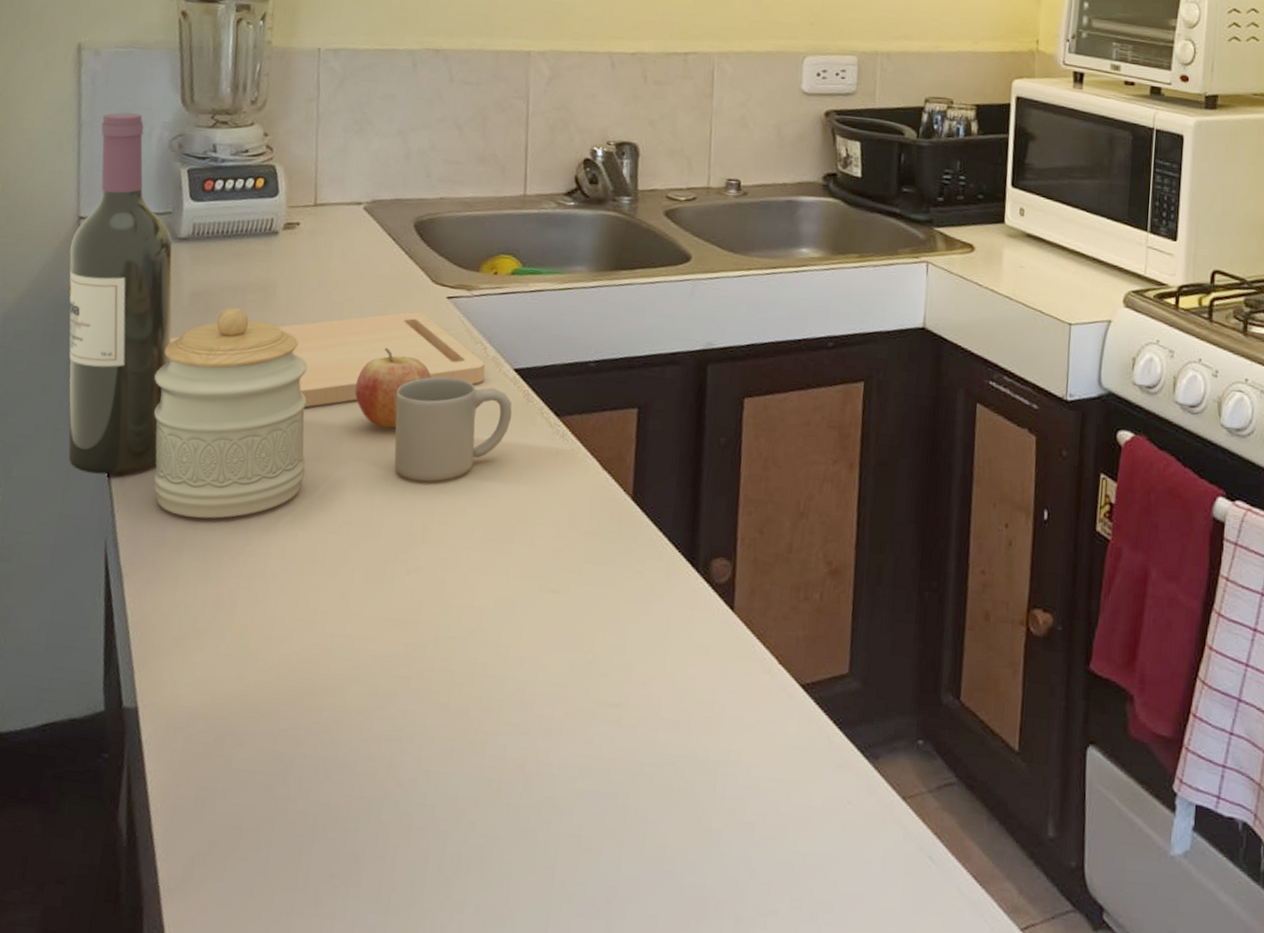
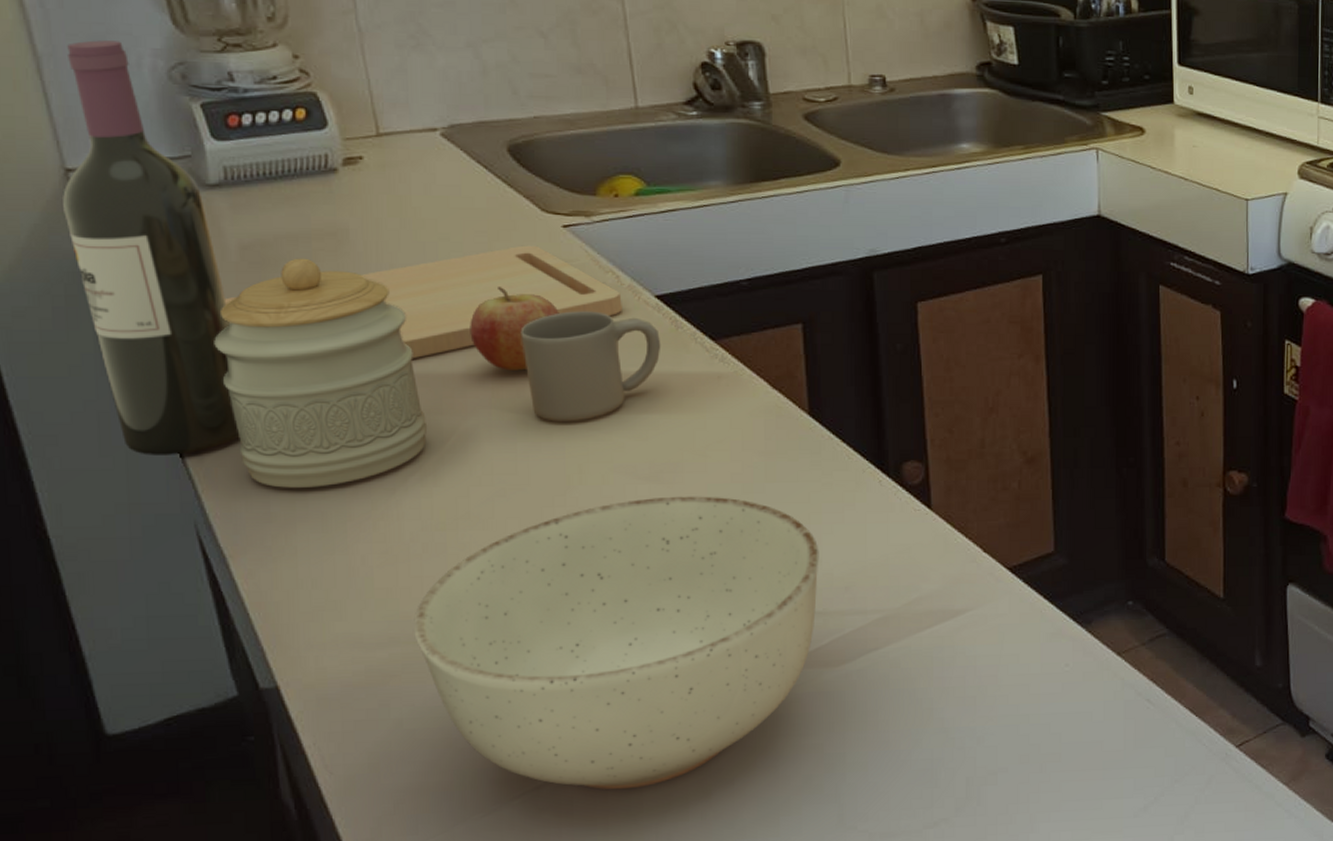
bowl: none [257,565,624,868] -> present [414,496,819,790]

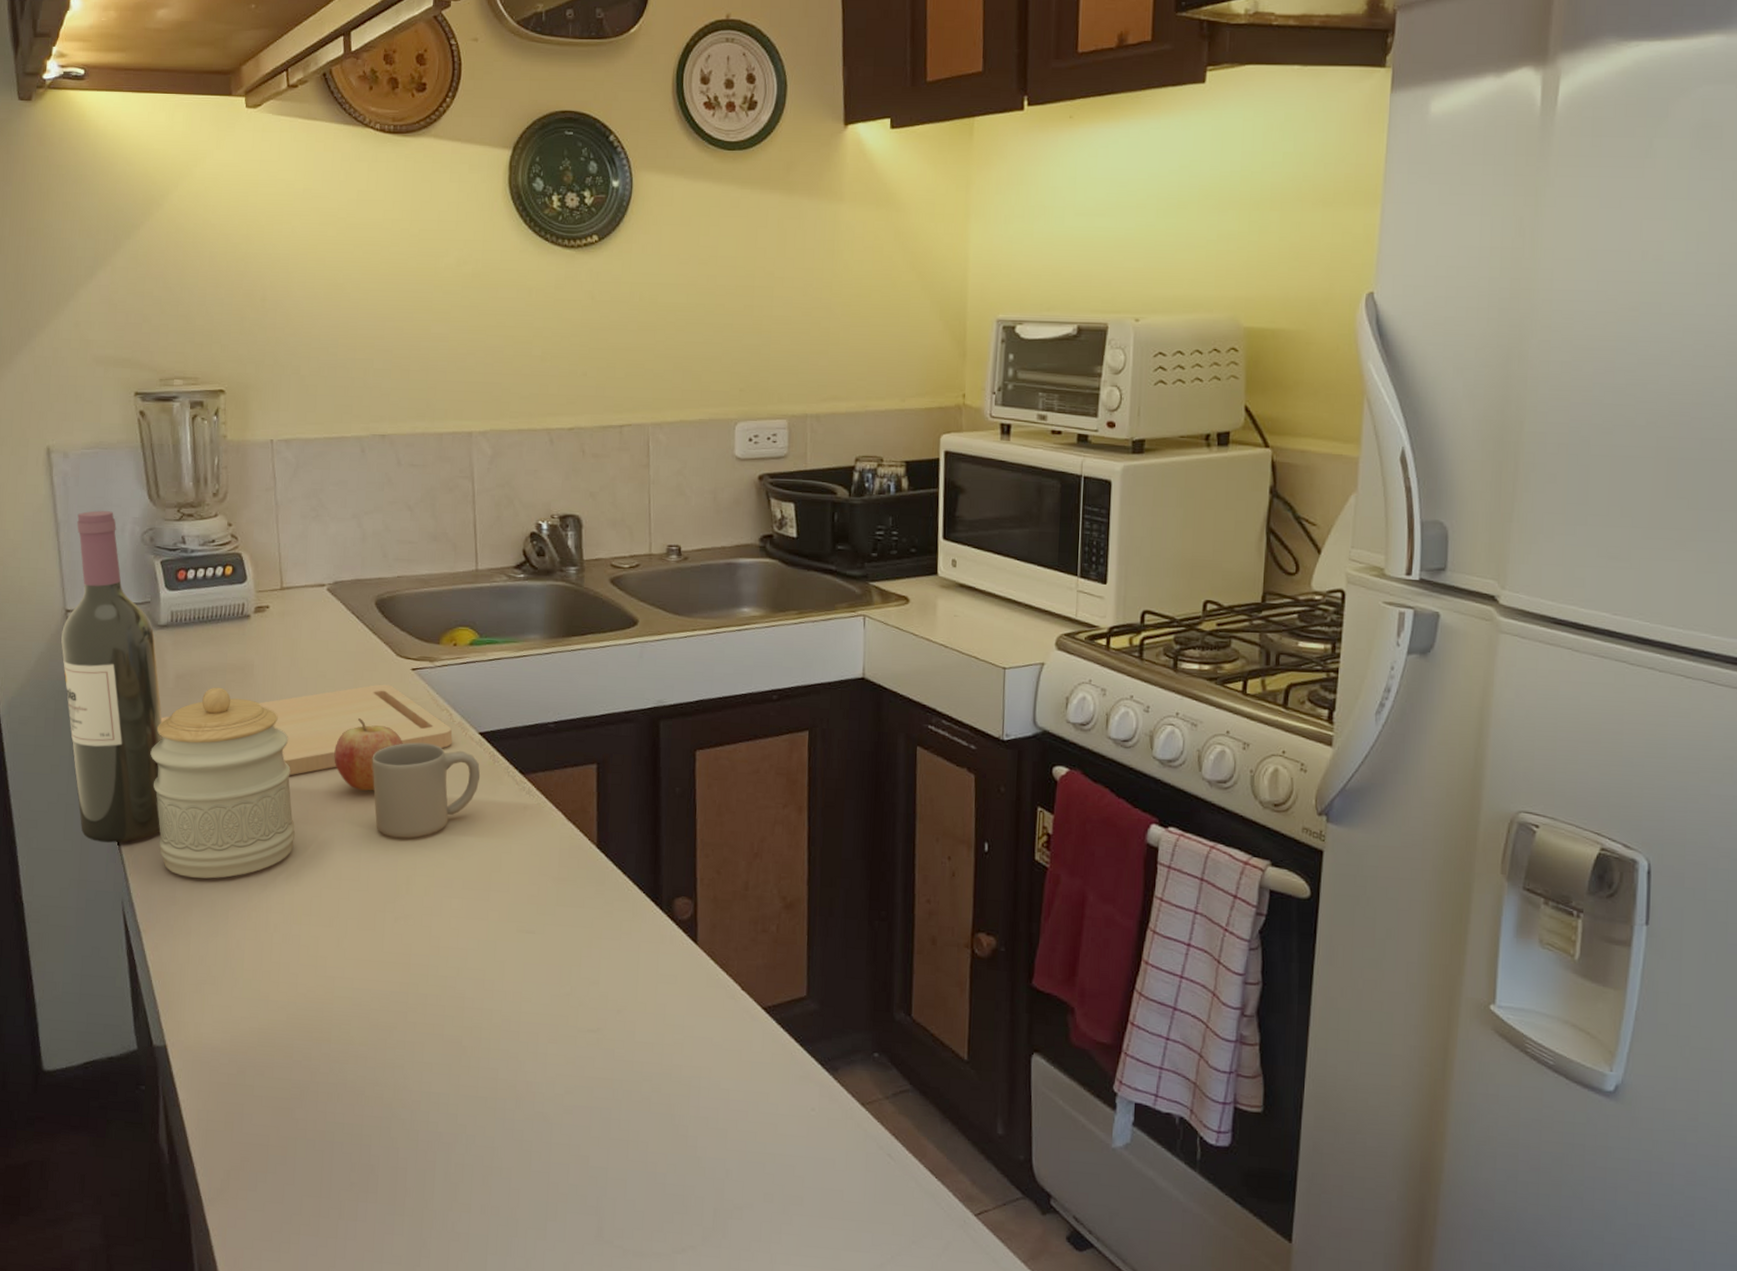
bowl: present [414,496,819,790] -> none [269,911,598,1176]

